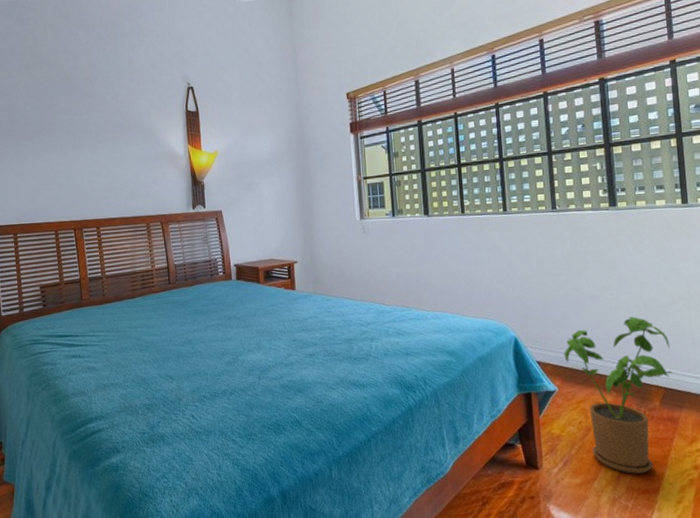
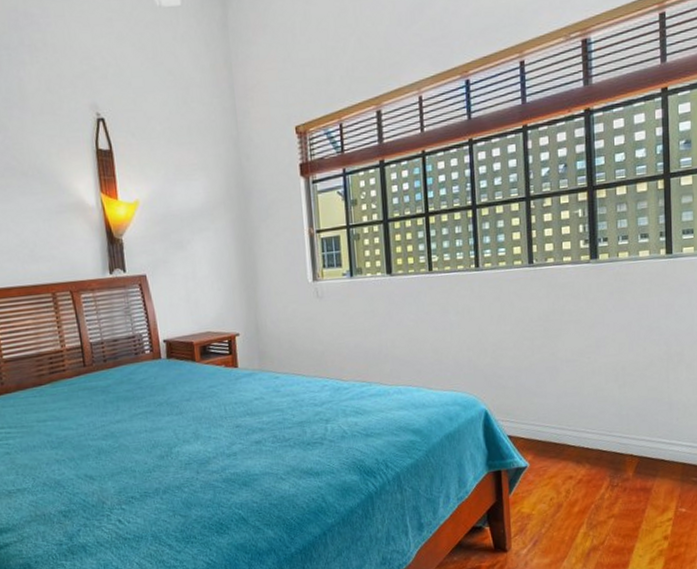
house plant: present [564,316,673,474] -> none [537,381,648,549]

